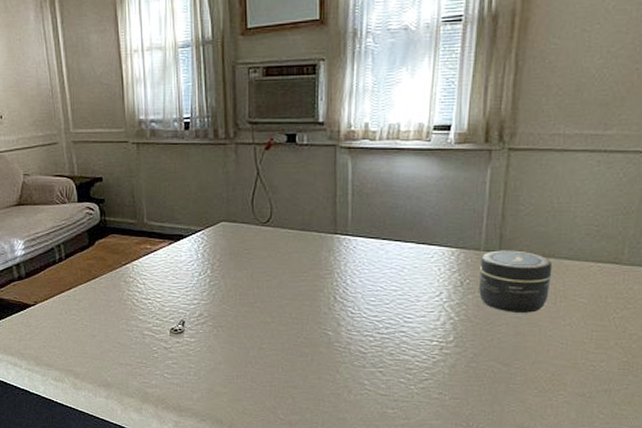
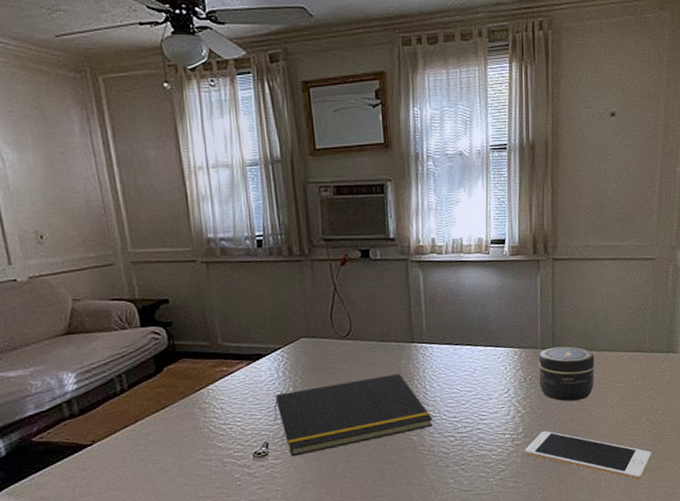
notepad: none [191,264,352,337] -> present [274,373,433,457]
cell phone: none [454,343,618,414] -> present [525,431,651,481]

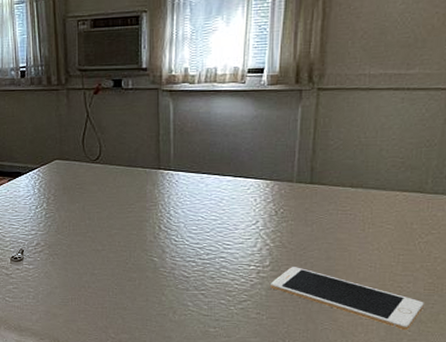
notepad: present [274,373,433,457] -> none [29,197,175,264]
jar: present [538,346,595,401] -> none [292,181,361,239]

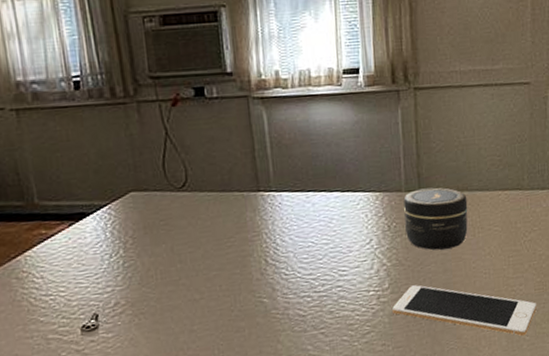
jar: none [292,181,361,239] -> present [403,187,468,250]

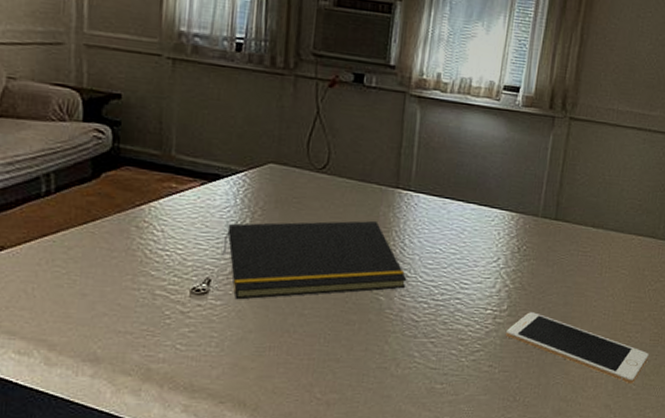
notepad: none [102,227,287,329] -> present [222,220,407,300]
jar: present [403,187,468,250] -> none [534,217,601,283]

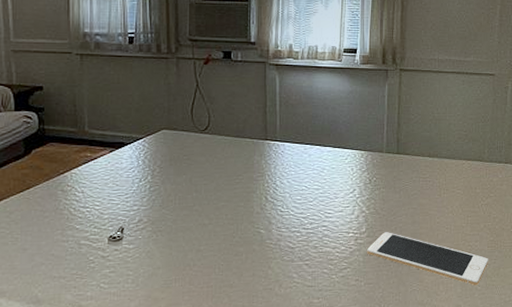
notepad: present [222,220,407,300] -> none [131,168,281,243]

